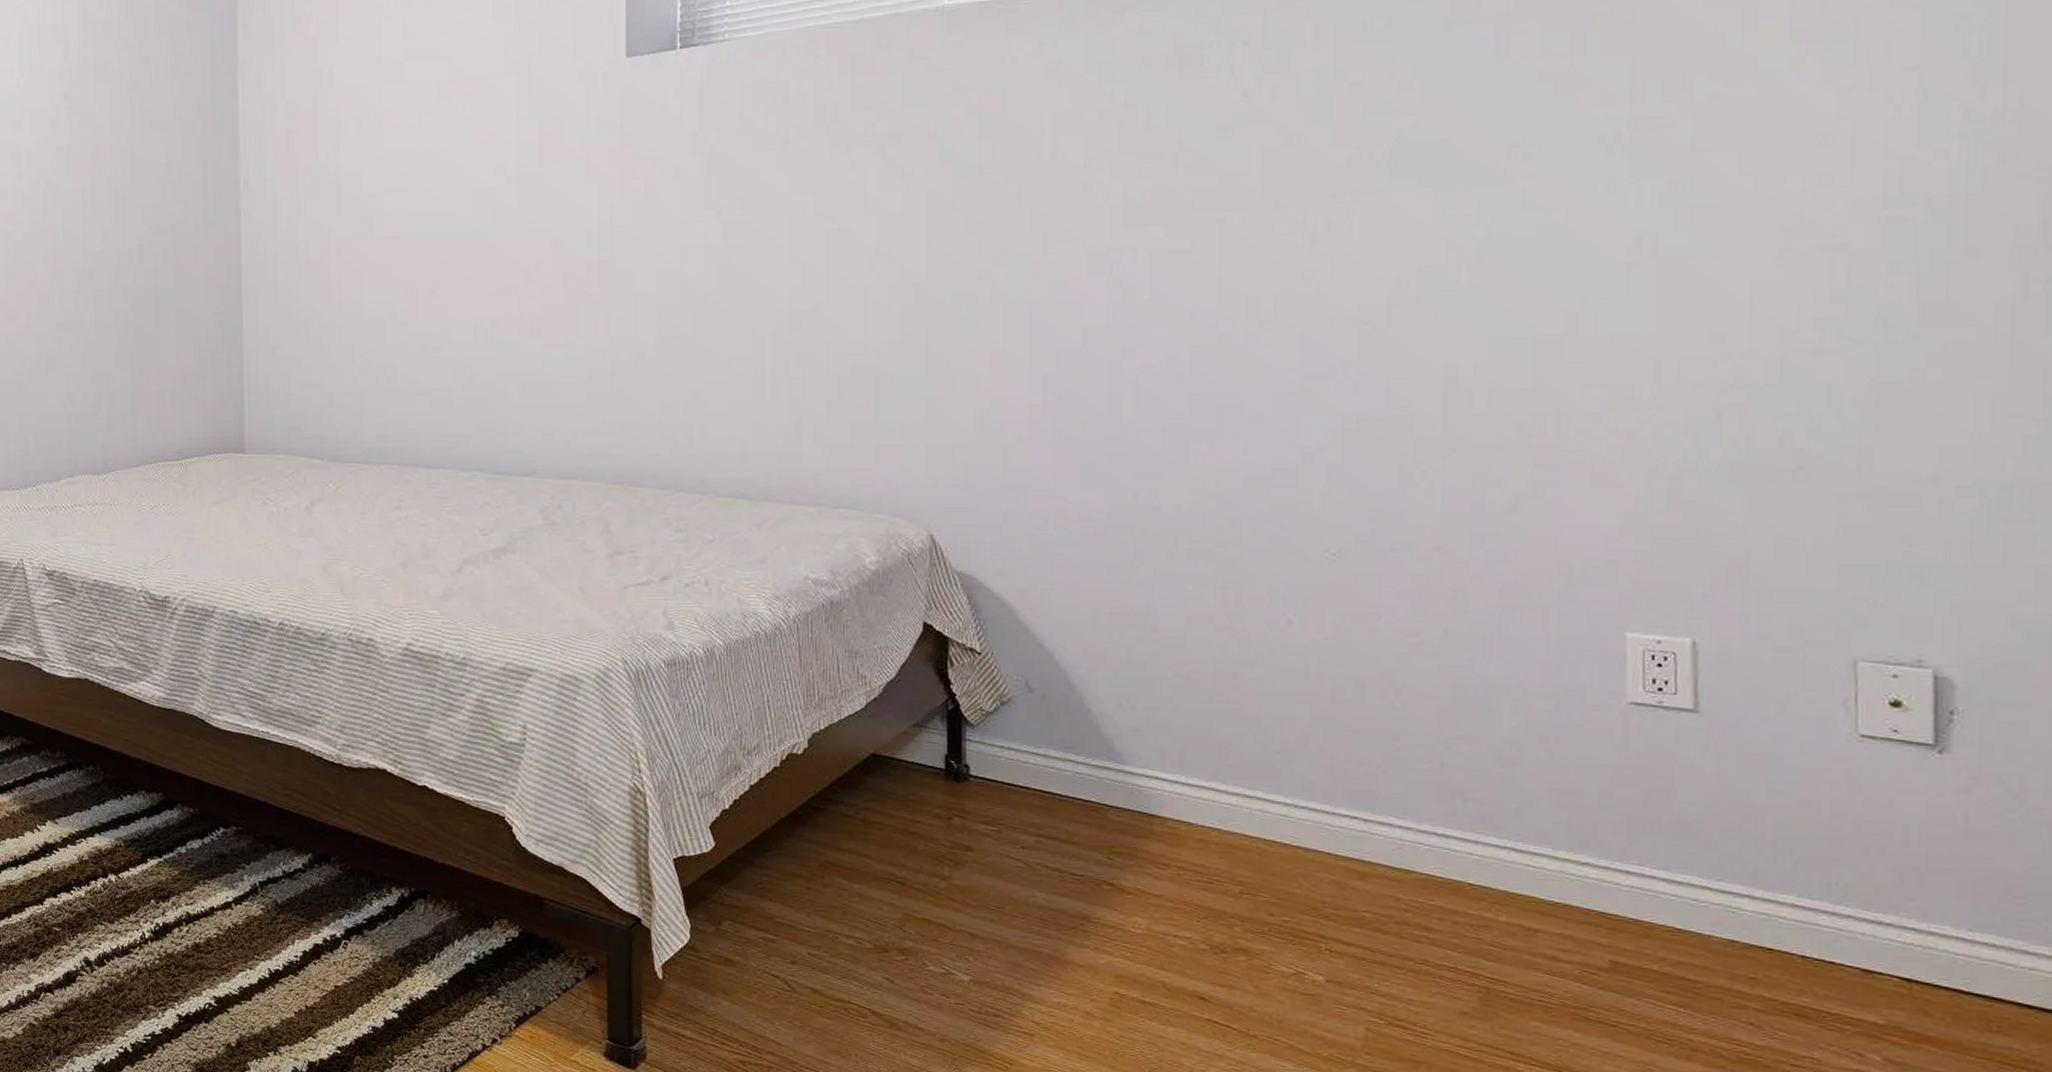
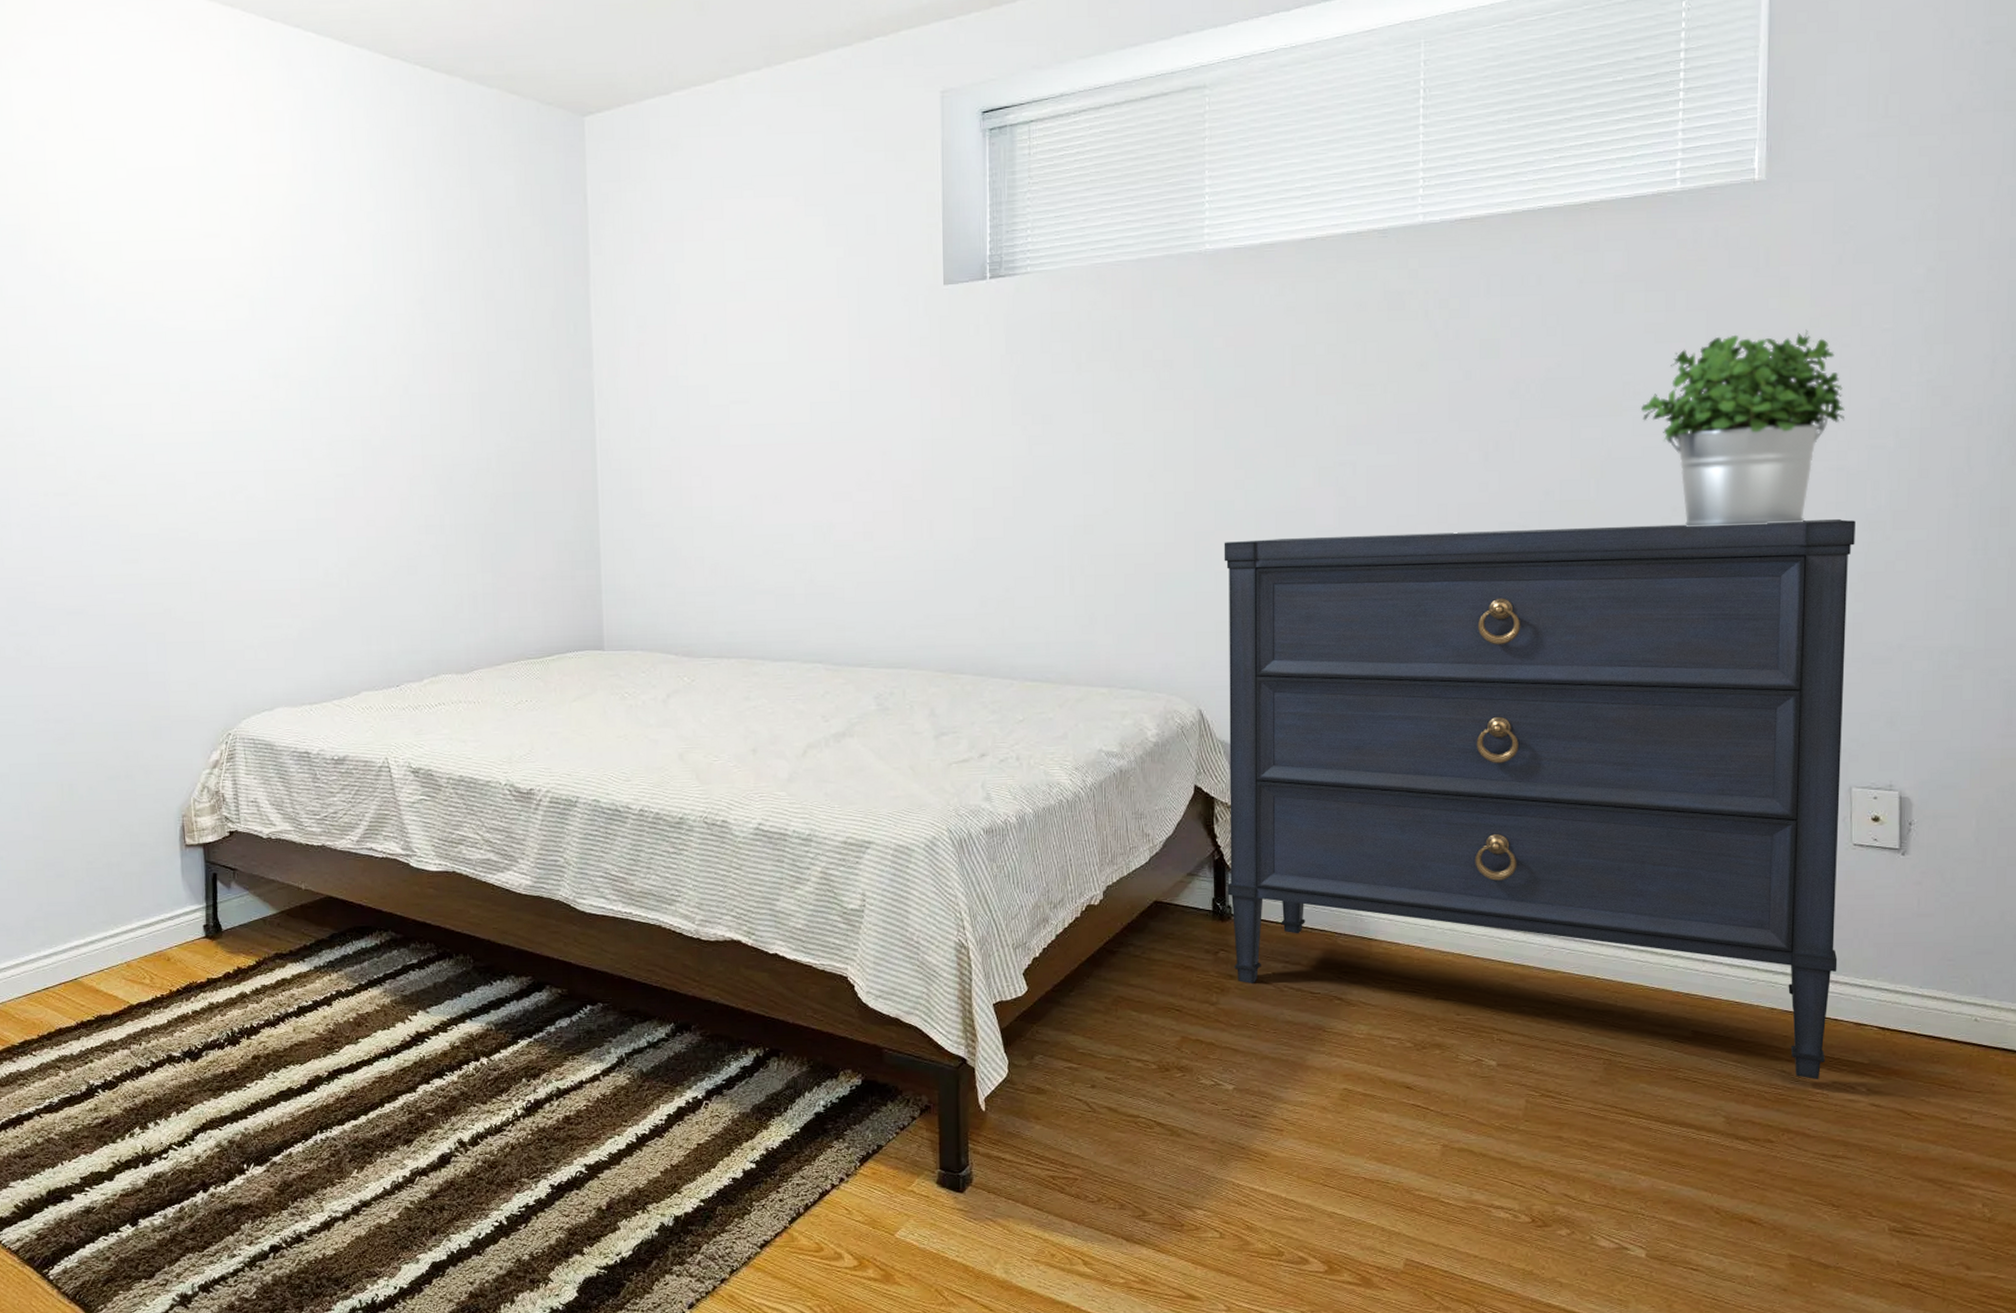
dresser: none [963,313,1862,1040] -> present [1224,519,1856,1080]
potted plant: none [1533,71,1844,323] -> present [1640,329,1845,527]

